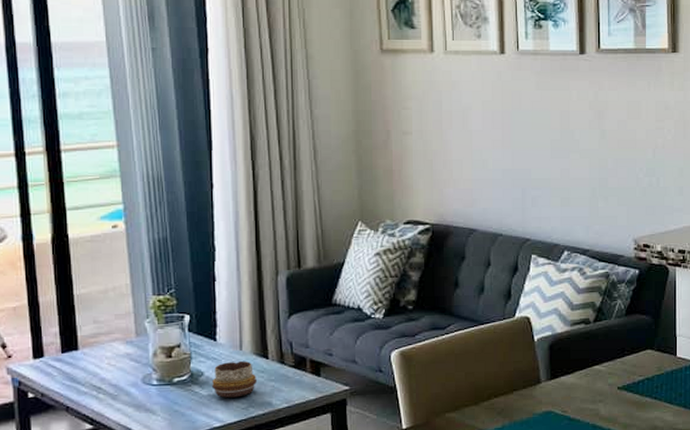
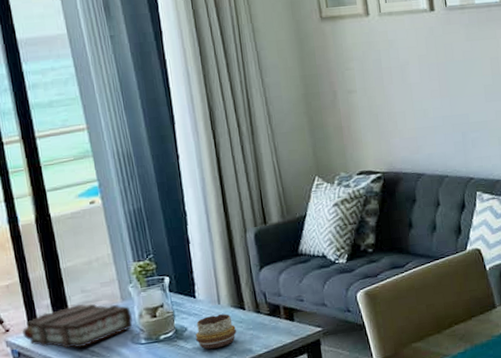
book: none [26,335,146,383] -> present [22,303,133,349]

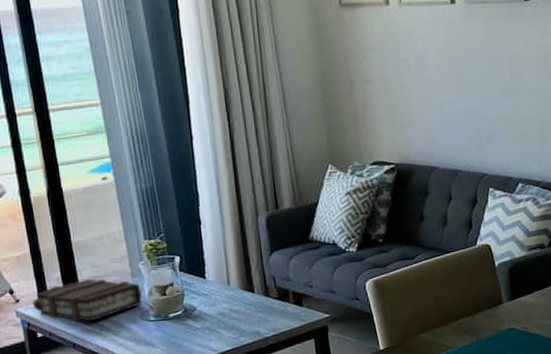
decorative bowl: present [195,314,237,349] -> none [204,296,246,330]

